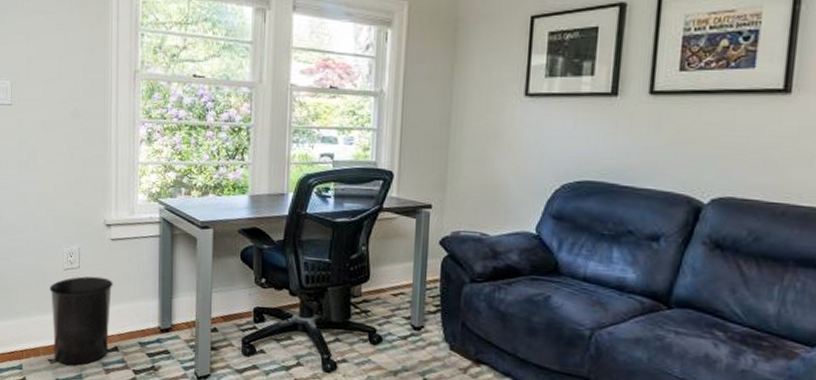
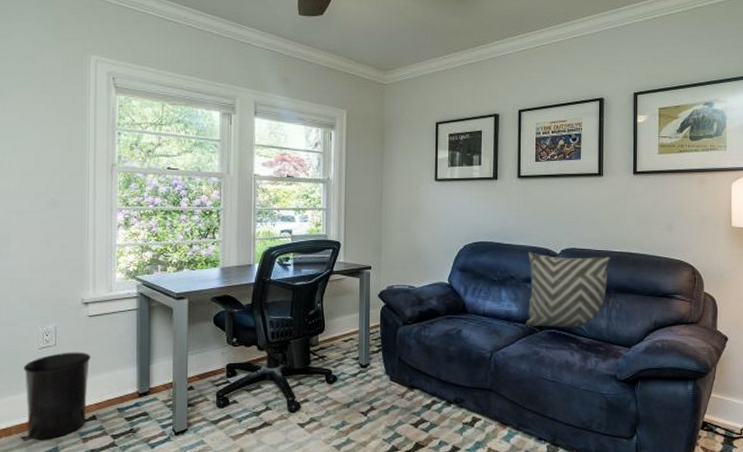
pillow: none [645,199,792,315] -> present [525,252,610,331]

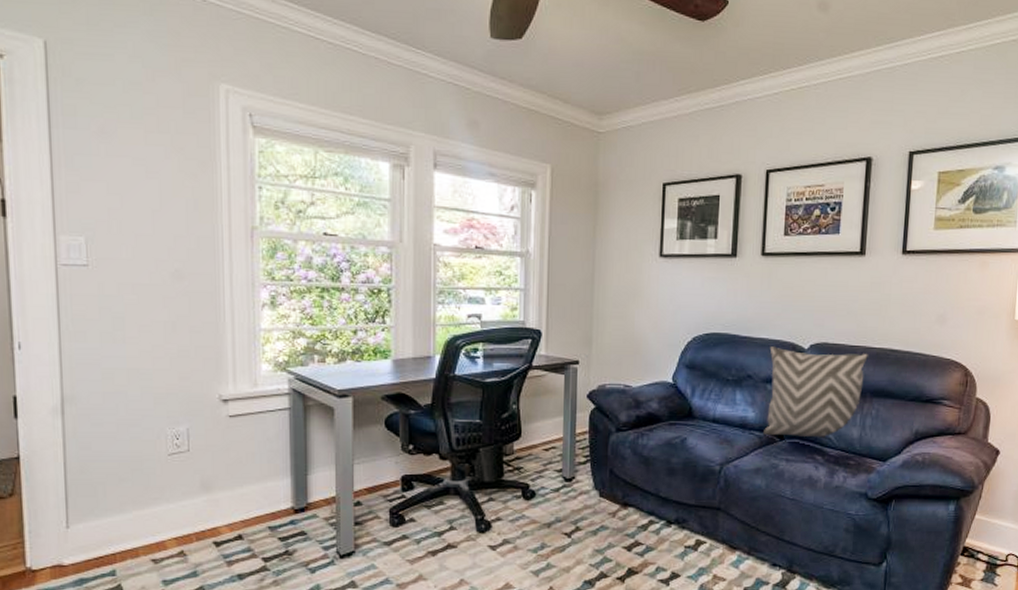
waste bin: present [24,352,91,440] -> none [150,459,234,563]

